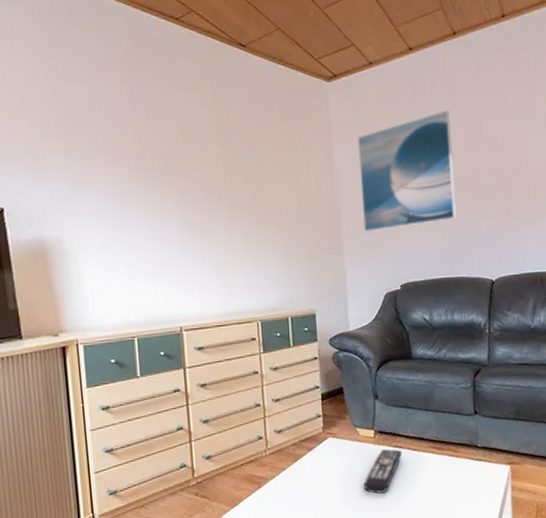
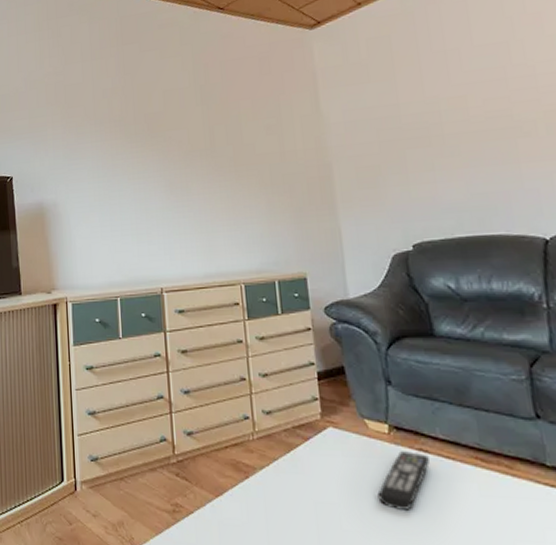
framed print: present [358,110,457,232] -> none [348,40,484,184]

